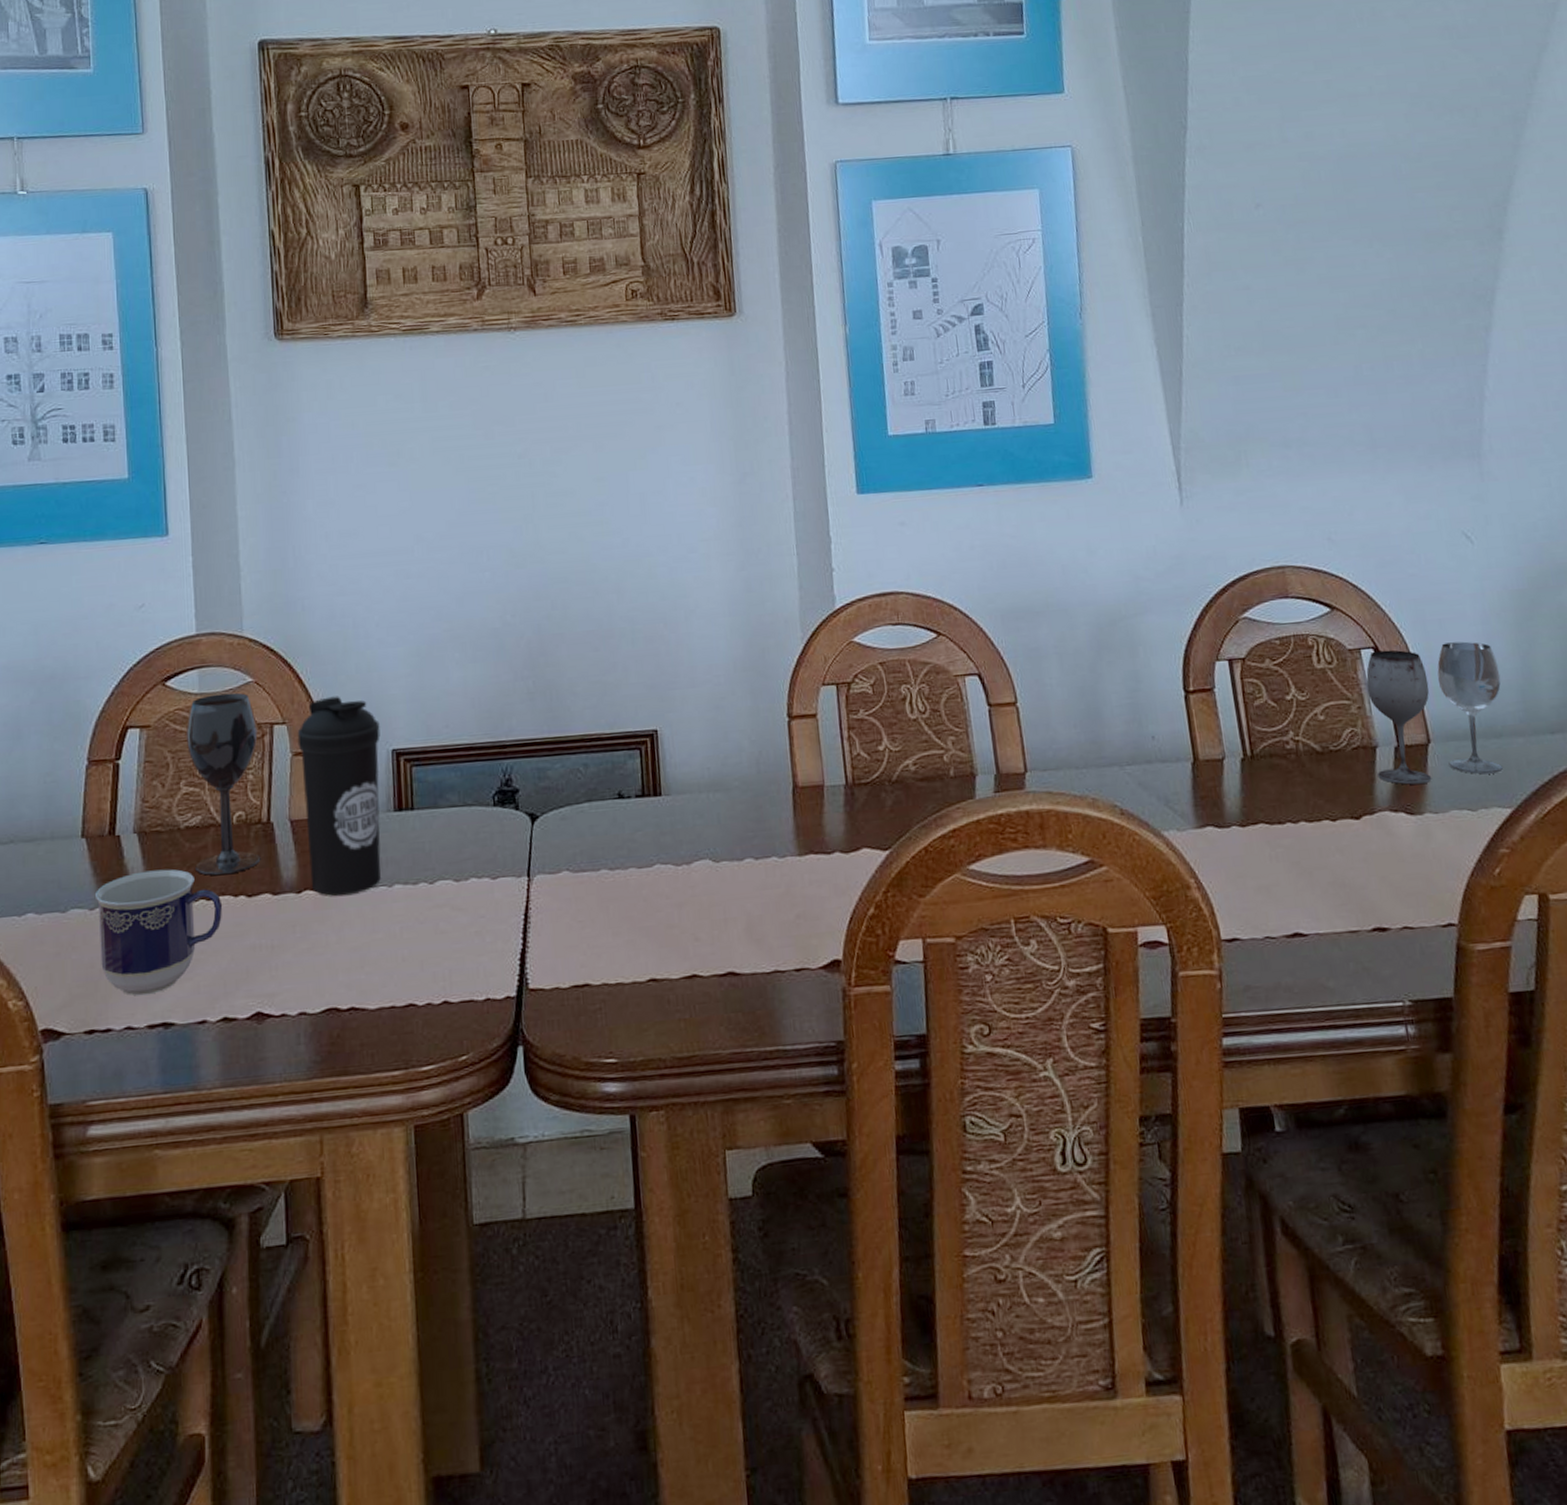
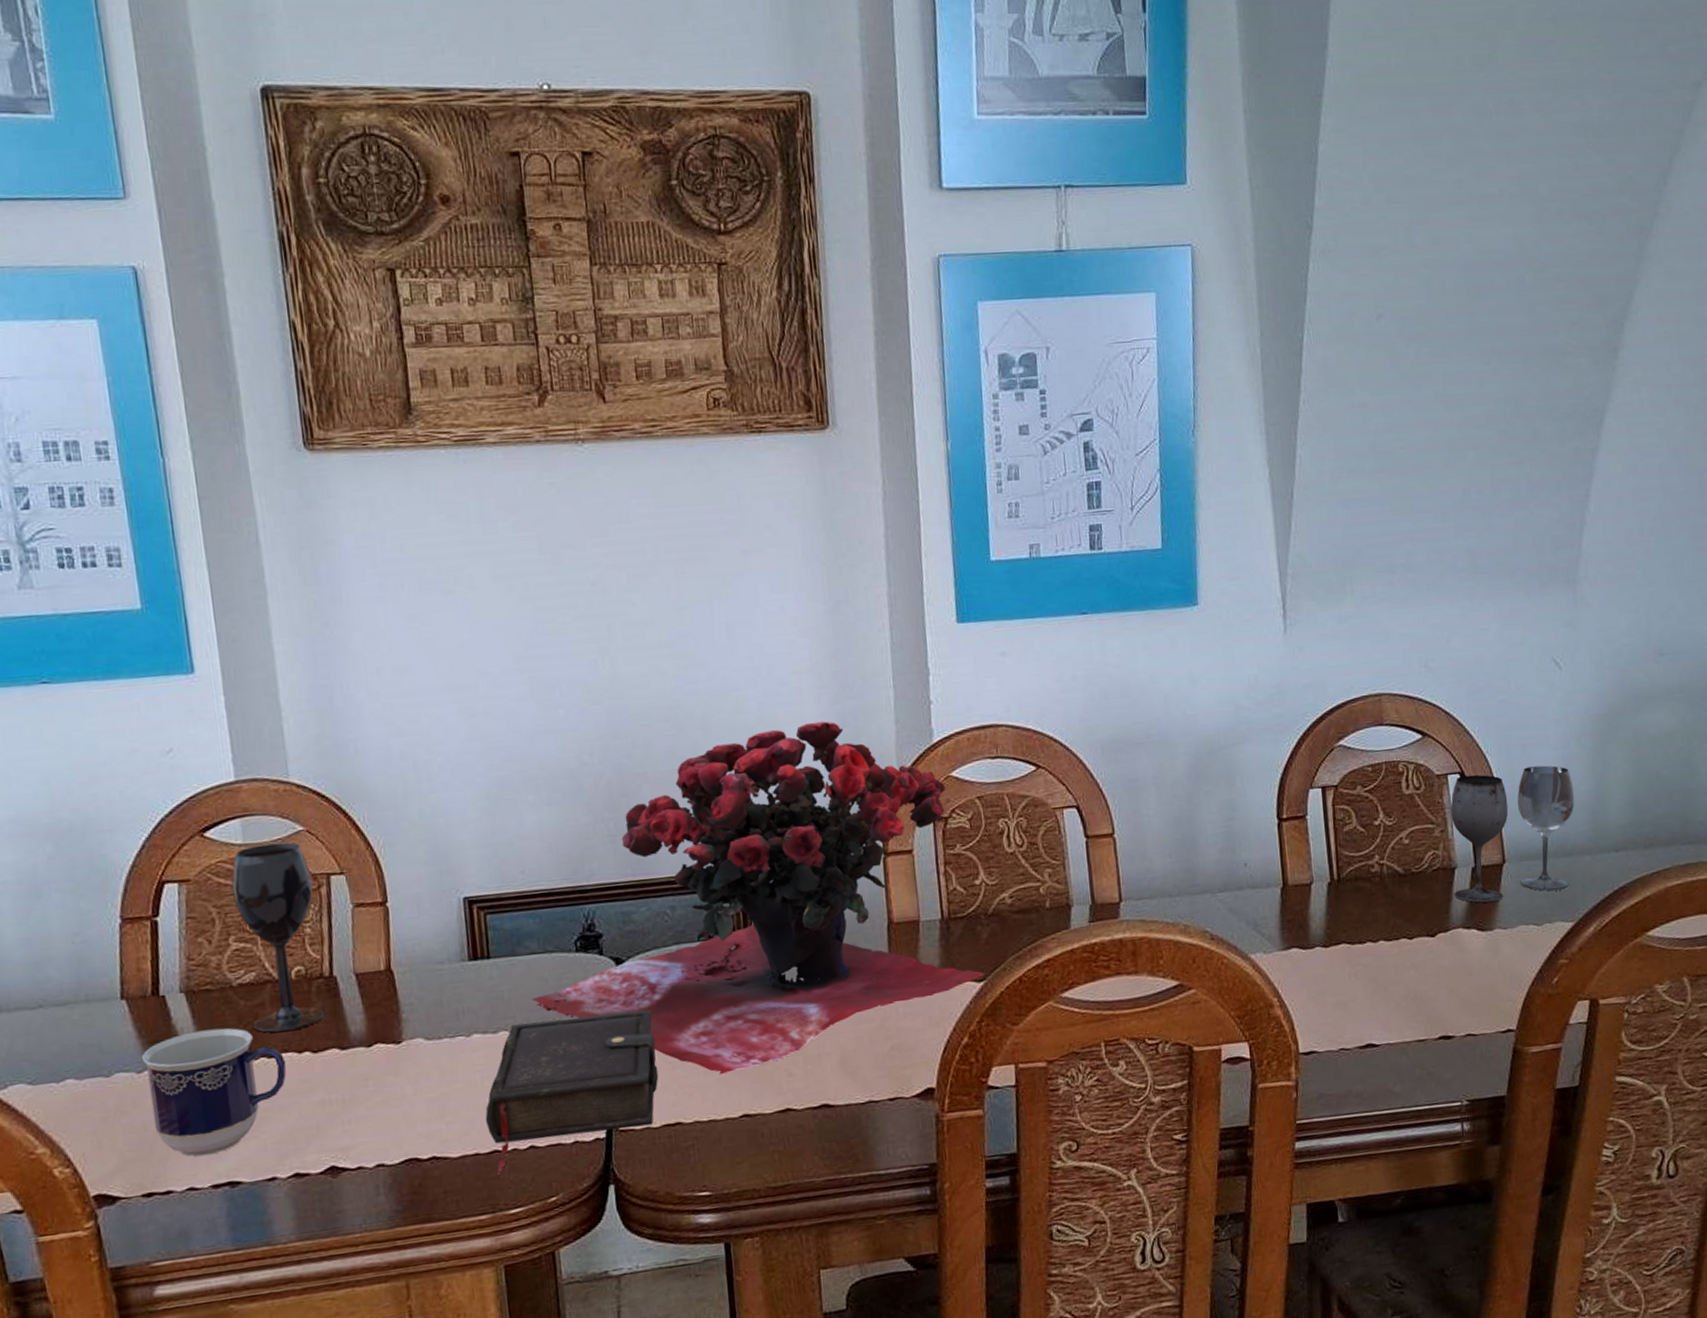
water bottle: present [297,696,381,896] -> none [357,843,458,1048]
book: none [402,866,569,1031] -> present [485,1009,659,1176]
flower arrangement: none [450,586,890,937] -> present [531,721,985,1075]

